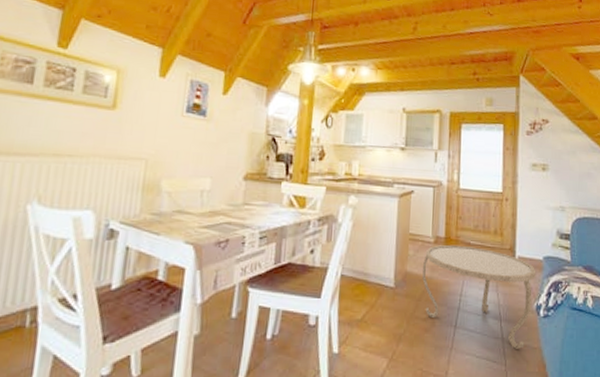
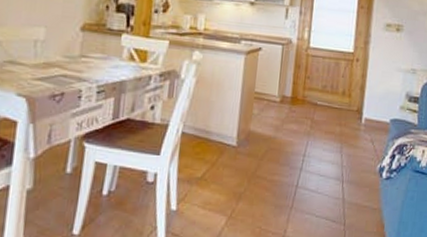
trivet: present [422,244,536,349] -> none [266,104,382,209]

